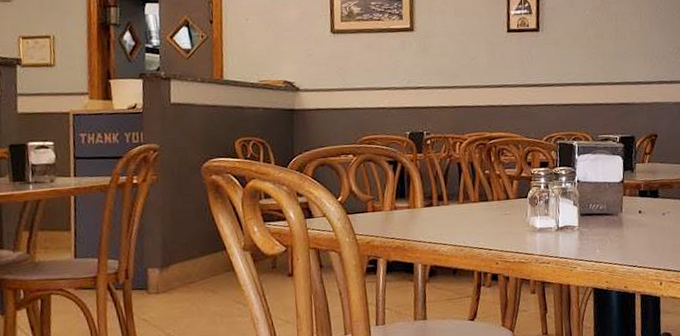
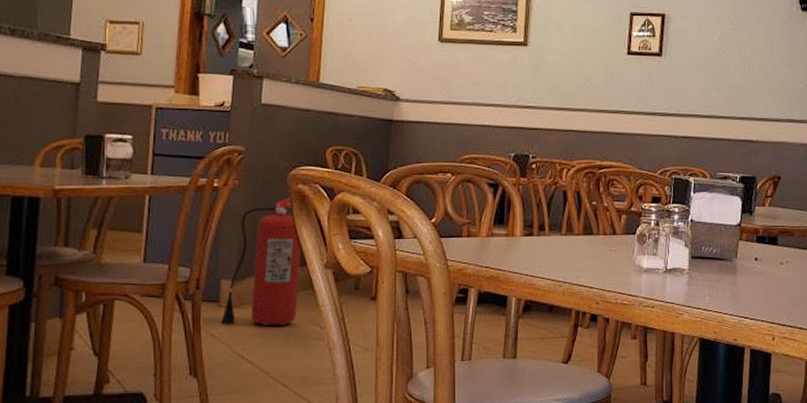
fire extinguisher: none [151,186,221,310] -> present [221,196,301,327]

